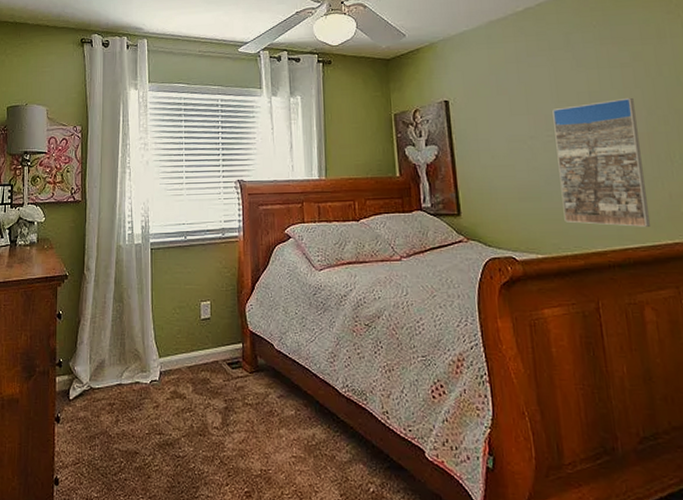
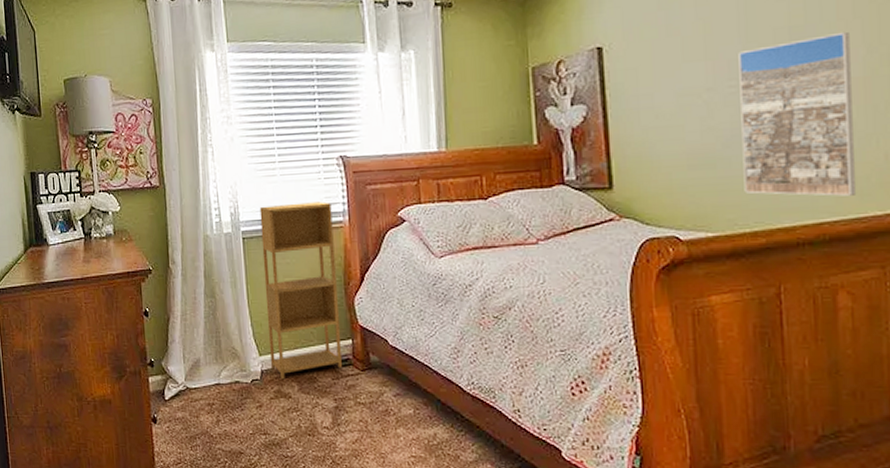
shelving unit: none [167,219,232,381] -> present [259,202,342,380]

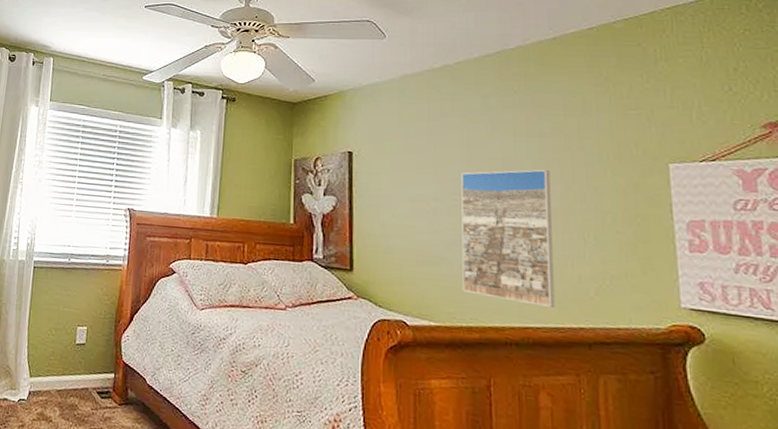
shelving unit: present [259,202,342,380] -> none [38,241,115,403]

